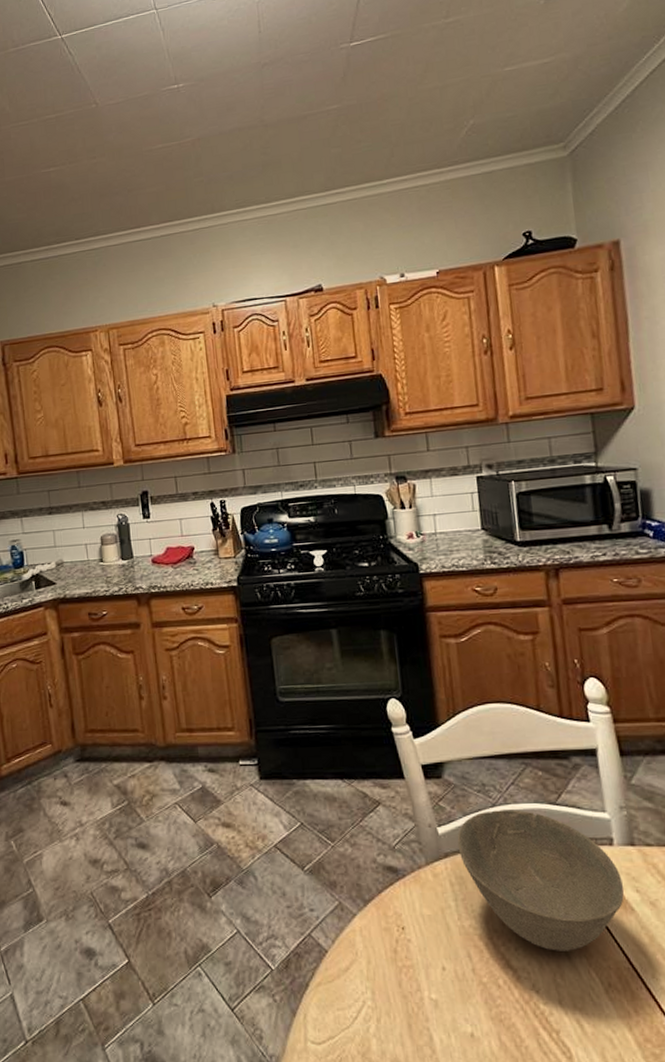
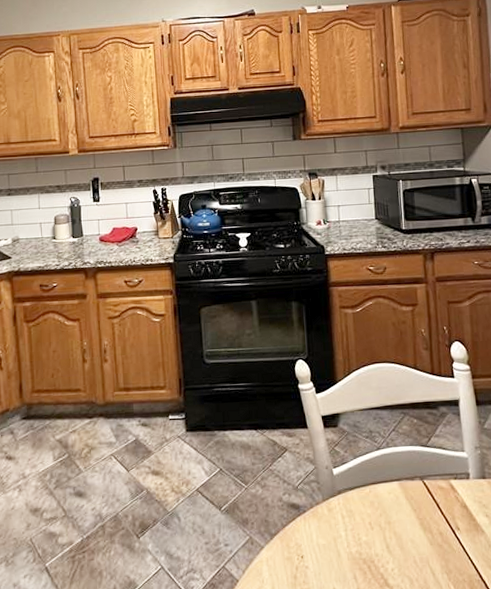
bowl: present [457,810,625,951] -> none [348,452,477,570]

